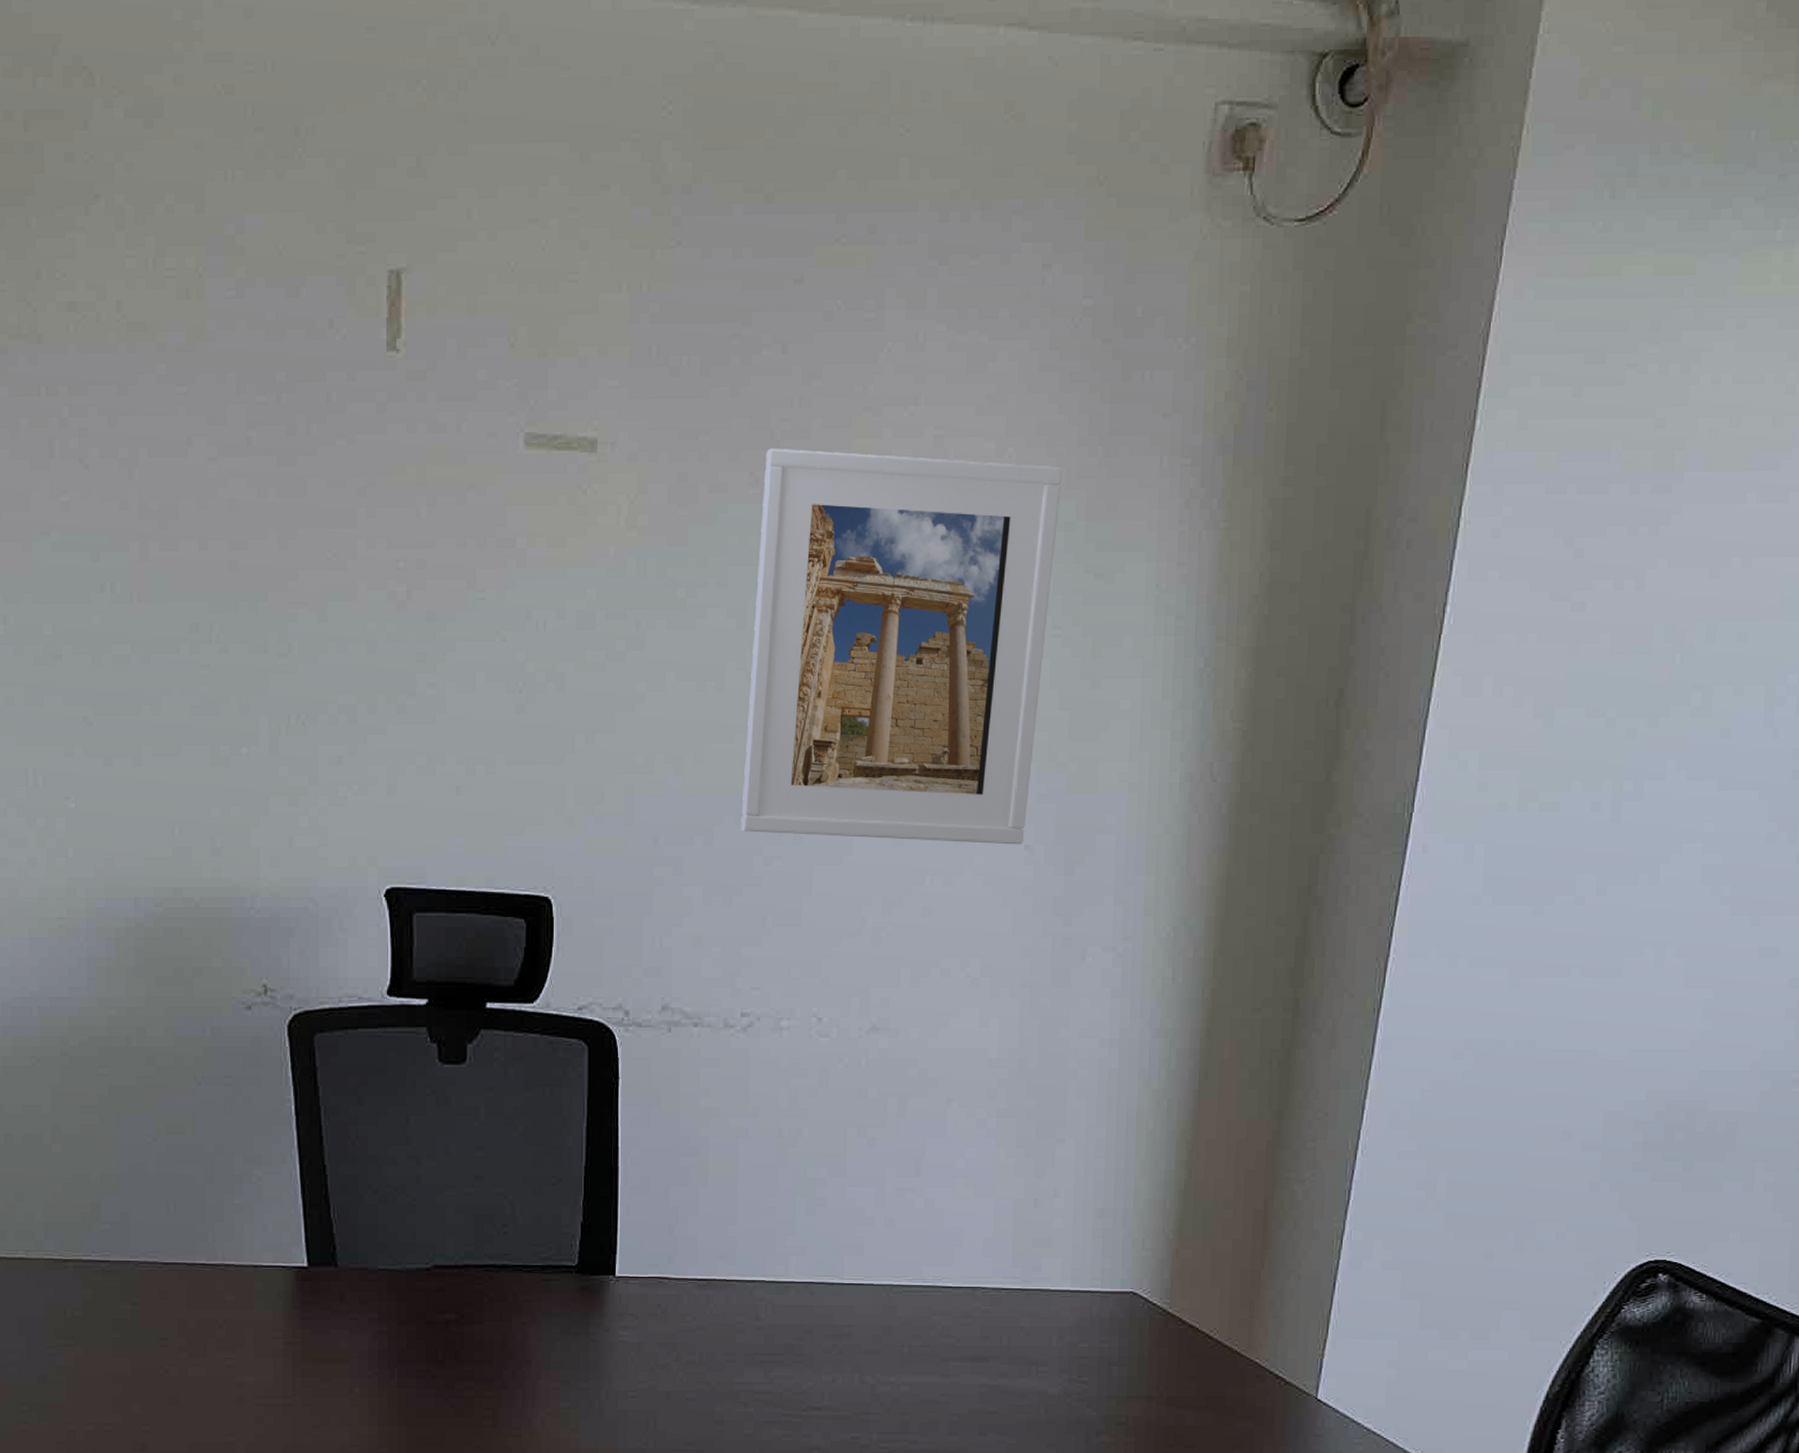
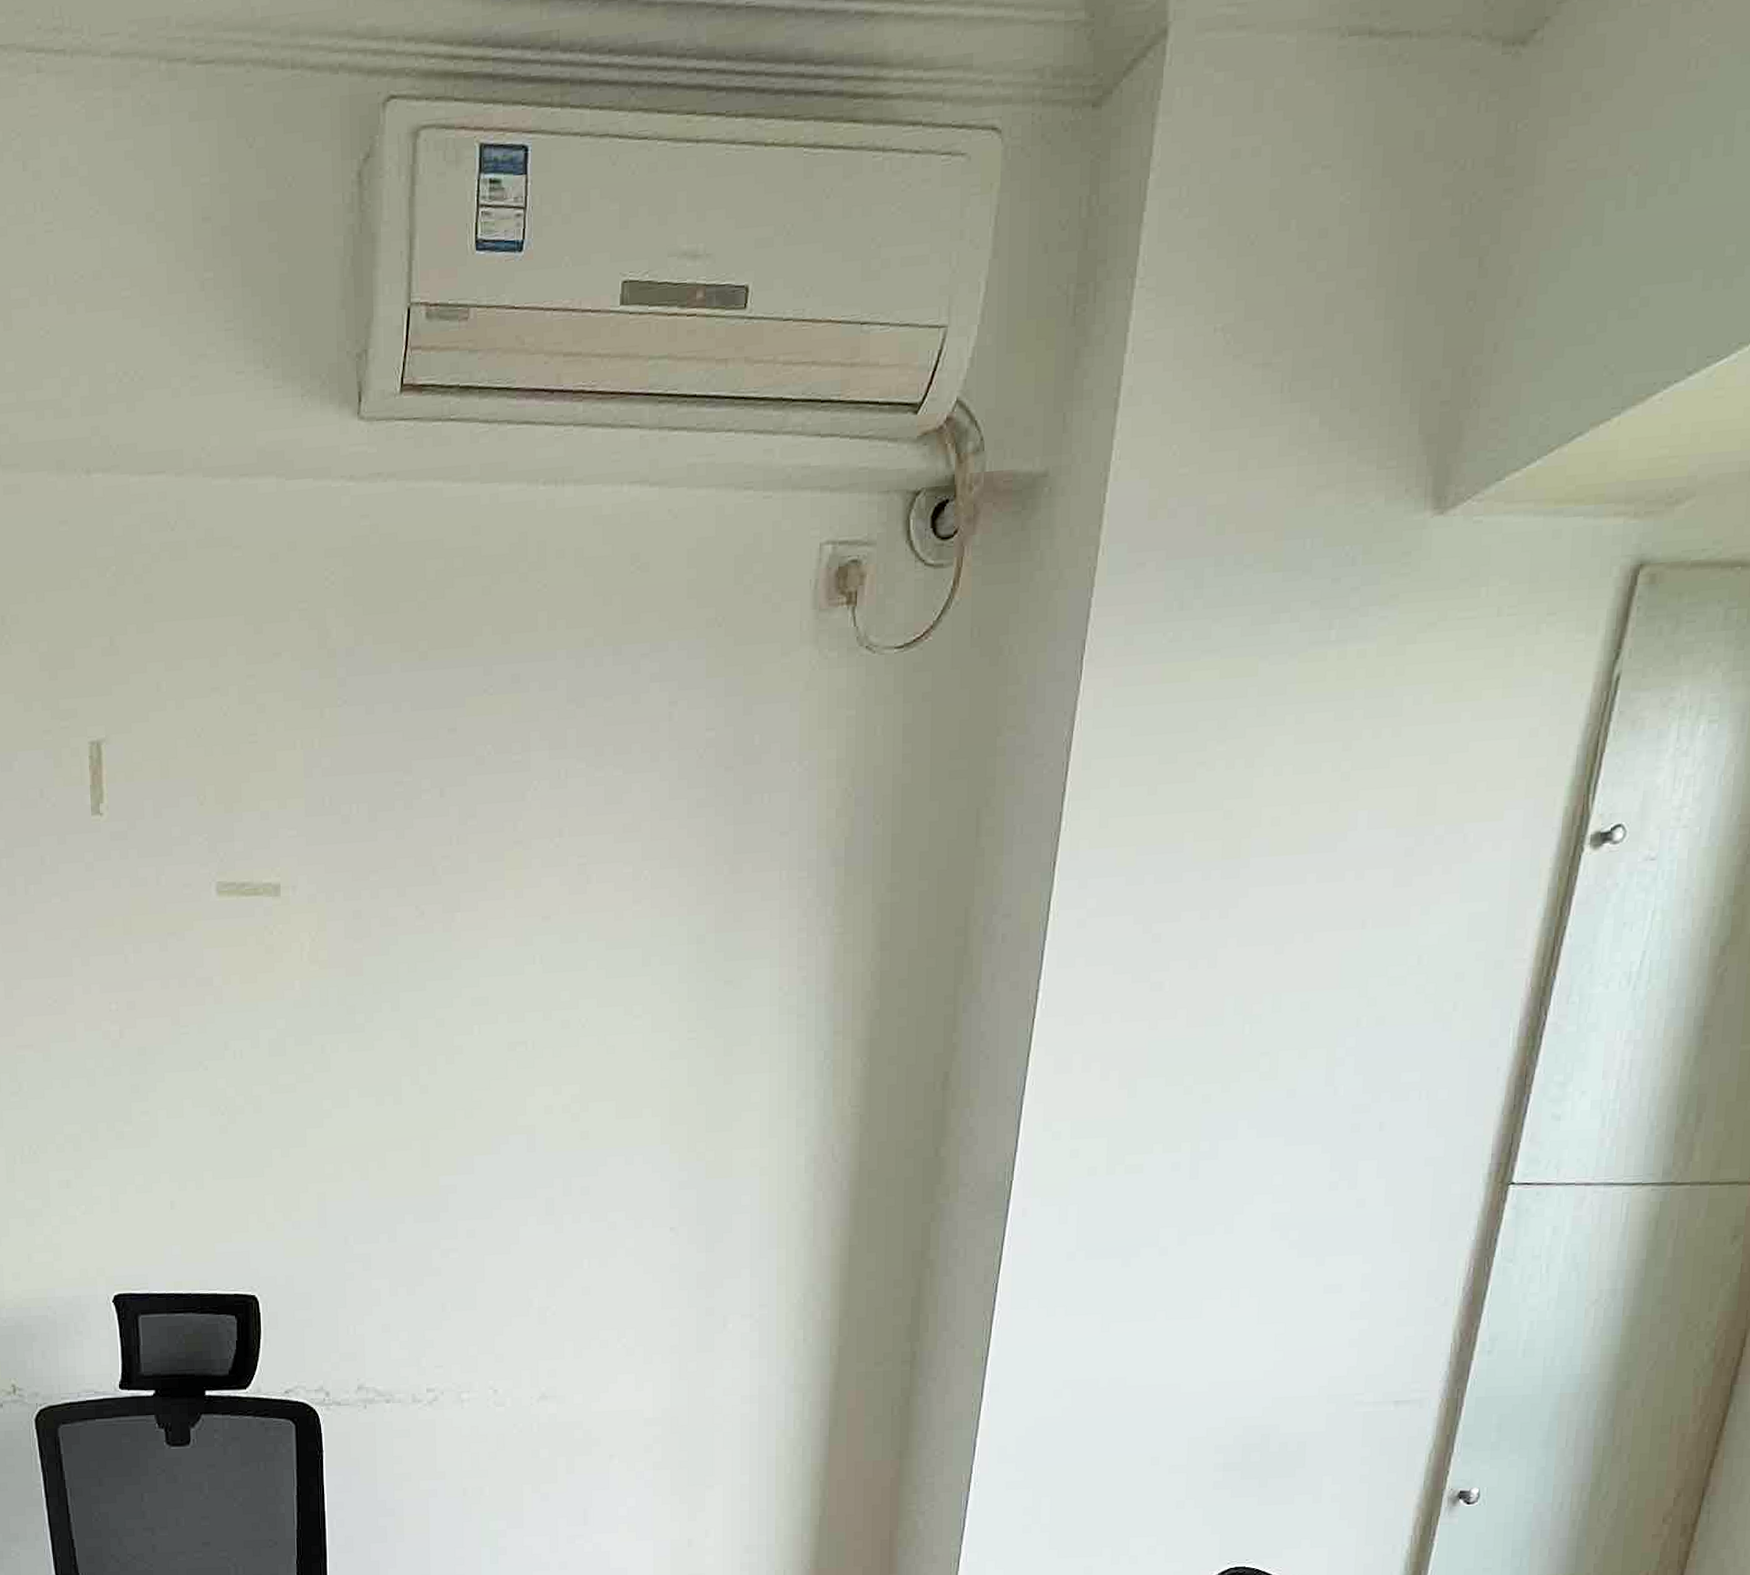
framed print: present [741,448,1063,845] -> none [420,883,693,1229]

